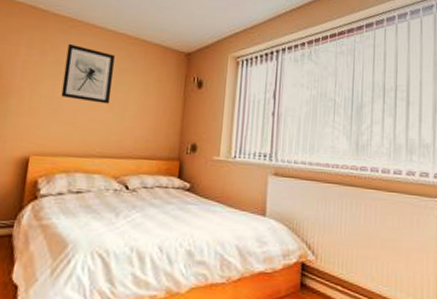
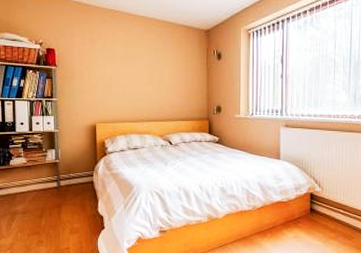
wall art: present [61,43,115,104] -> none [111,31,150,79]

